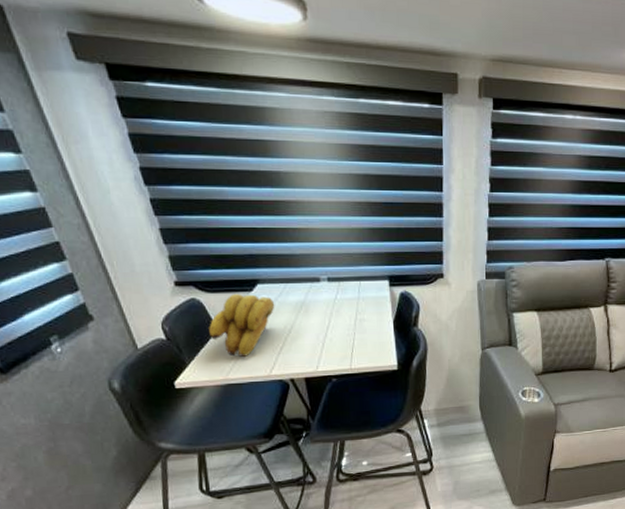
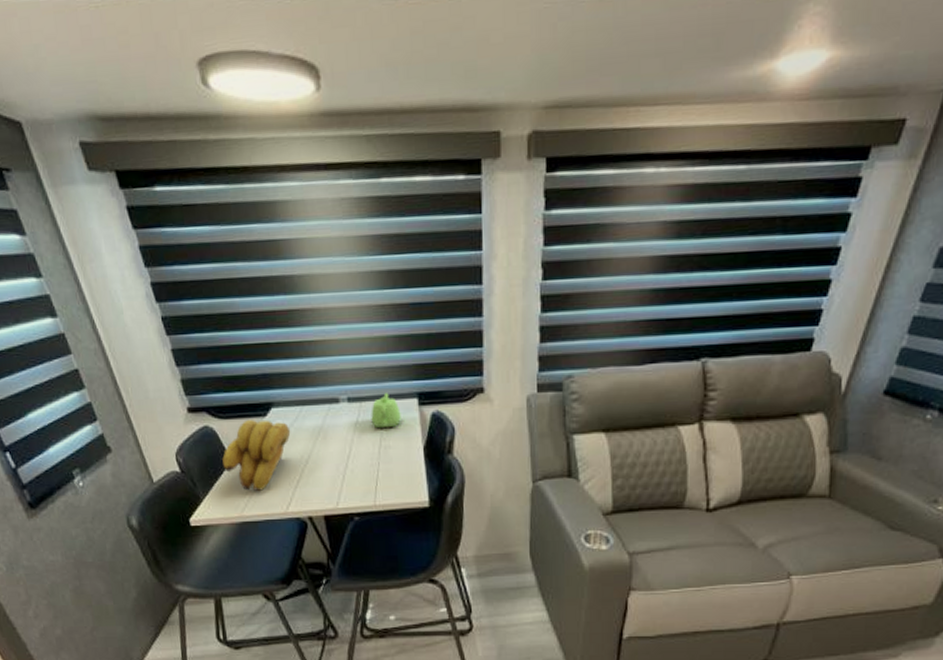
teapot: none [348,275,374,303] -> present [371,393,401,427]

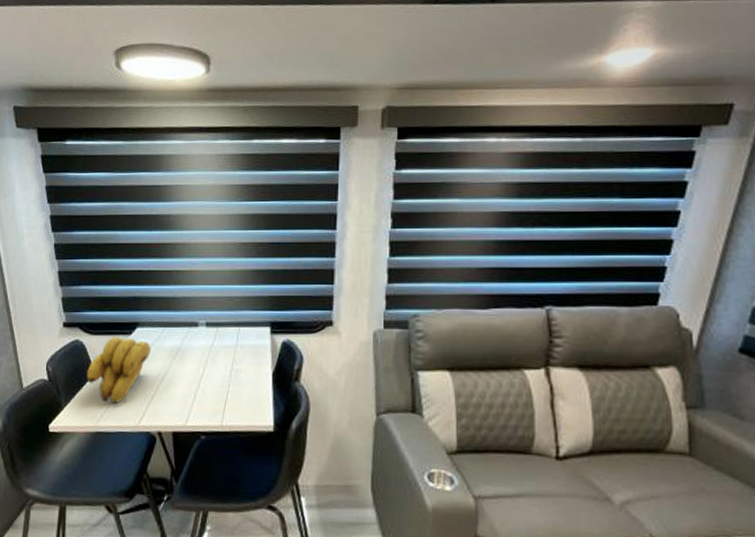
teapot: present [371,393,401,427] -> none [226,321,254,352]

